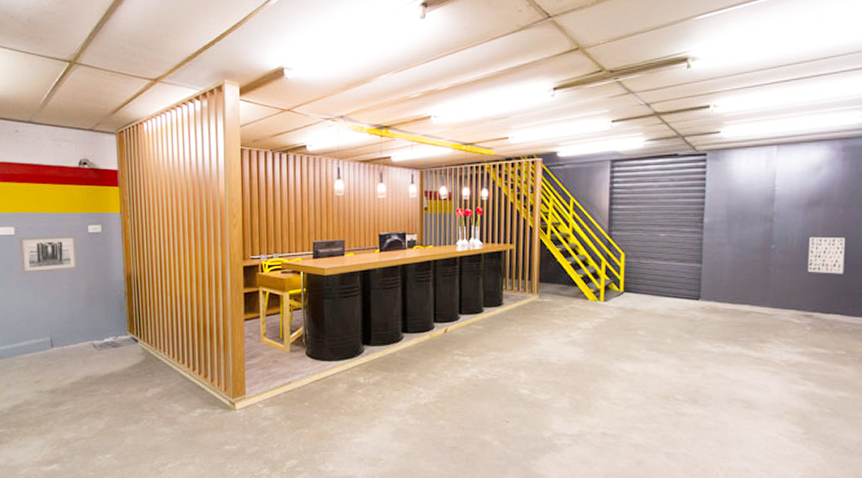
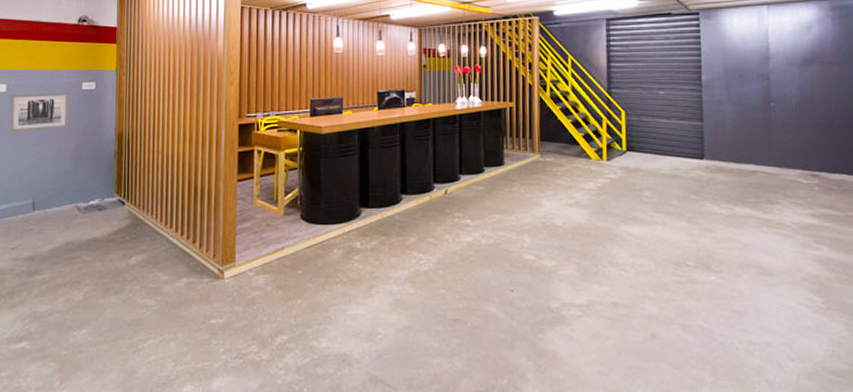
wall art: present [807,236,845,274] -> none [807,94,846,133]

